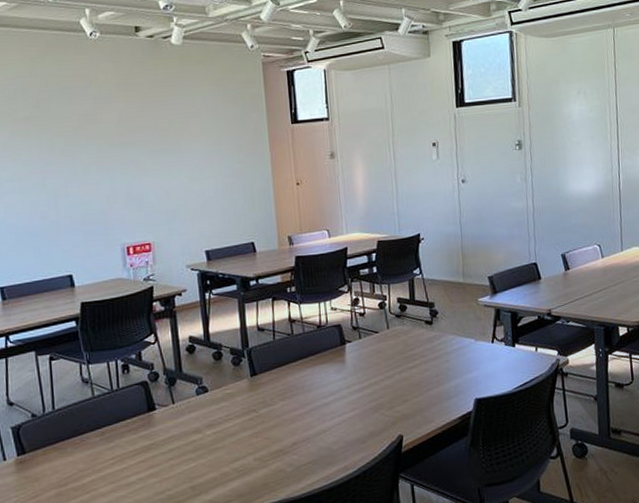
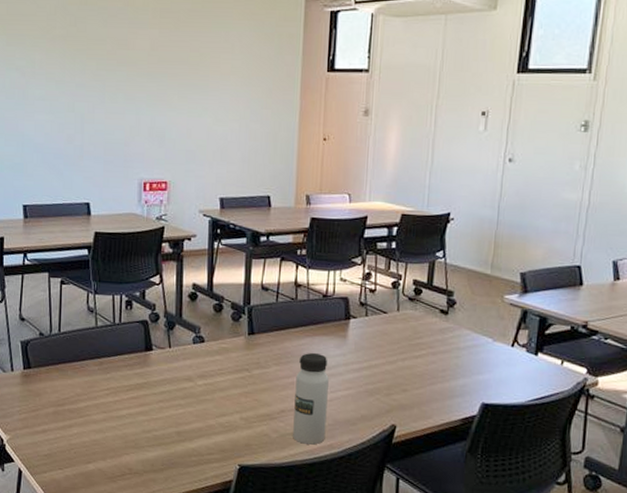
water bottle: none [302,382,339,472] -> present [293,353,329,445]

